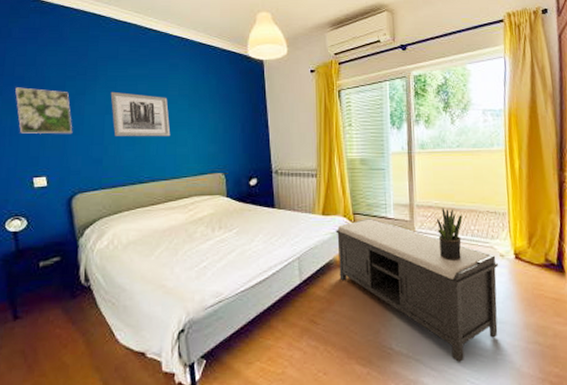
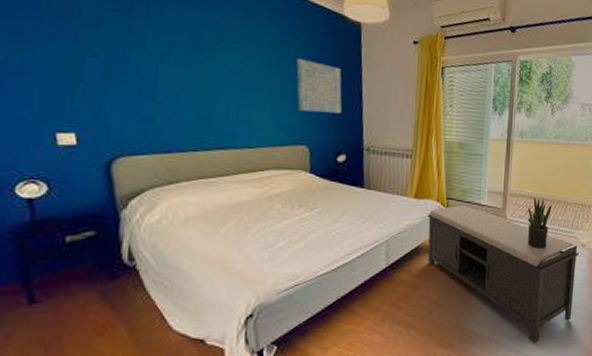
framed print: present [15,87,73,135] -> none [28,14,114,83]
wall art: present [110,91,171,137] -> none [166,36,245,99]
wall art: none [211,97,252,142] -> present [296,58,342,114]

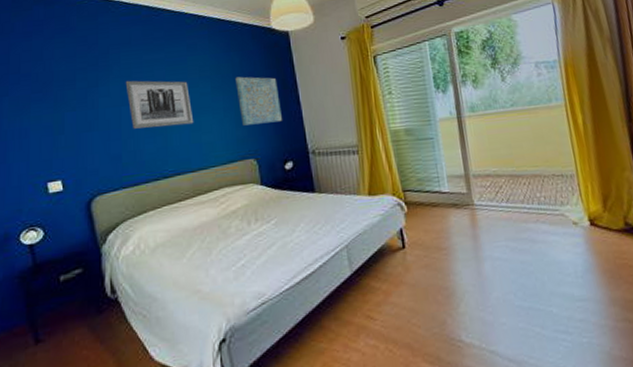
wall art: none [166,36,245,99] -> present [125,80,194,129]
bench: present [427,204,579,343] -> none [385,194,581,350]
potted plant: present [527,197,552,249] -> none [497,175,530,234]

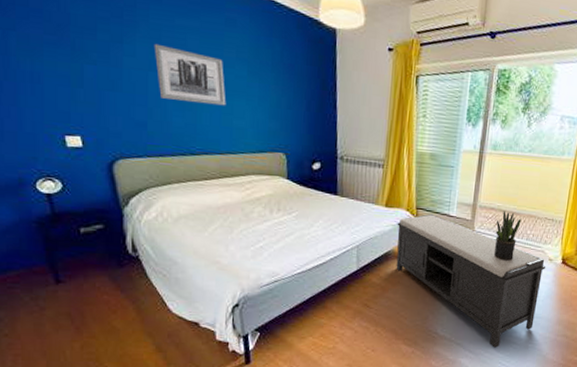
wall art: present [235,76,283,126] -> none [274,66,317,122]
bench: none [385,194,581,350] -> present [396,214,545,348]
potted plant: none [497,175,530,234] -> present [494,210,522,261]

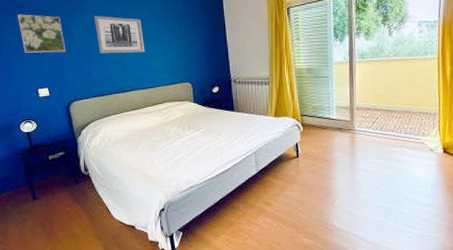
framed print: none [33,22,110,90] -> present [18,14,66,54]
bench: present [396,214,545,348] -> none [286,119,428,237]
potted plant: present [494,210,522,261] -> none [374,109,397,154]

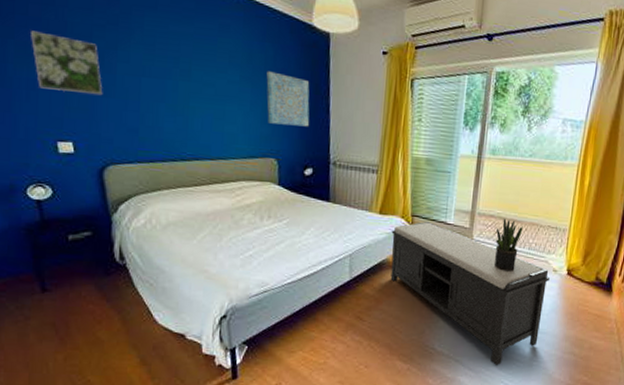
wall art: present [94,15,145,54] -> none [147,49,218,111]
wall art: none [178,18,213,57] -> present [266,71,310,127]
bench: none [286,119,428,237] -> present [390,221,549,365]
potted plant: none [374,109,397,154] -> present [495,218,523,272]

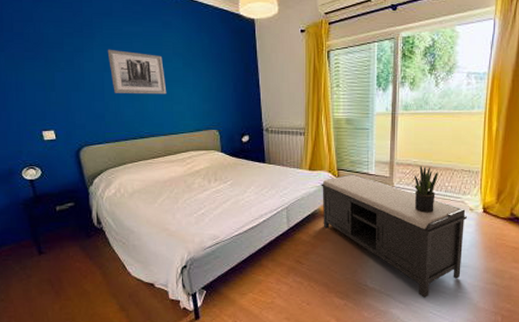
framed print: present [31,30,103,96] -> none [16,43,75,91]
wall art: none [147,49,218,111] -> present [107,49,167,95]
wall art: present [266,71,310,127] -> none [204,57,244,101]

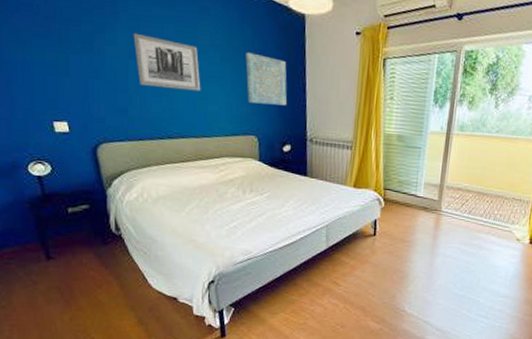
wall art: none [204,57,244,101] -> present [245,52,288,106]
bench: present [321,174,467,298] -> none [364,194,513,326]
potted plant: present [414,166,438,213] -> none [461,191,489,241]

